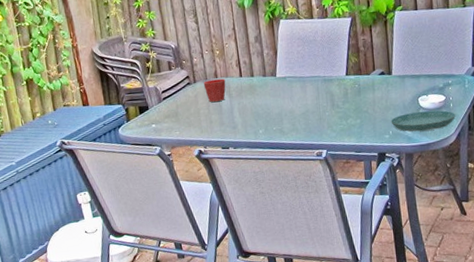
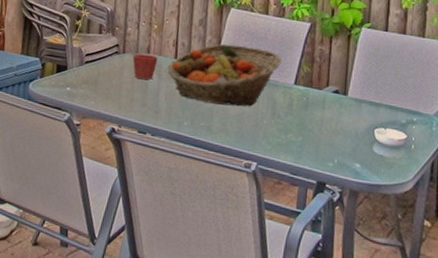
fruit basket: none [235,50,332,110] -> present [167,44,282,107]
saucer: present [391,110,456,132] -> none [338,143,417,171]

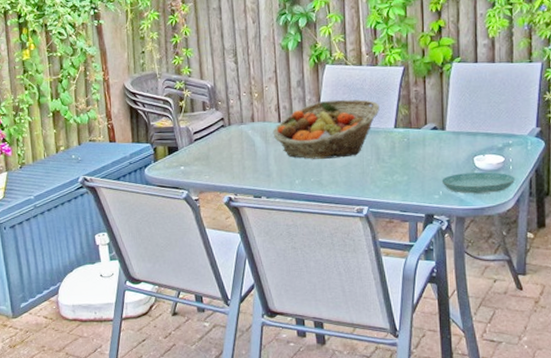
flower pot: present [132,54,158,80] -> none [238,123,263,147]
saucer: none [338,143,417,171] -> present [441,172,516,194]

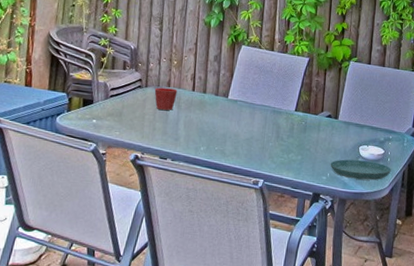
flower pot: none [238,123,263,147] -> present [154,87,178,110]
fruit basket: present [273,99,380,159] -> none [186,77,285,132]

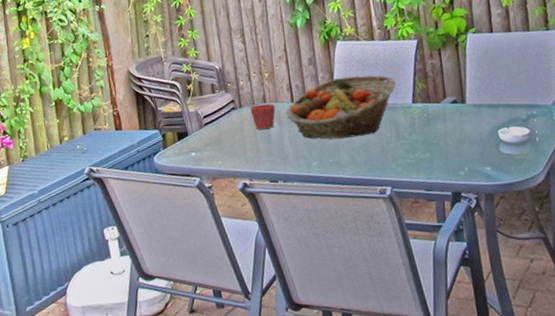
fruit basket: none [186,77,285,132] -> present [286,75,396,140]
saucer: present [330,159,392,181] -> none [466,144,544,169]

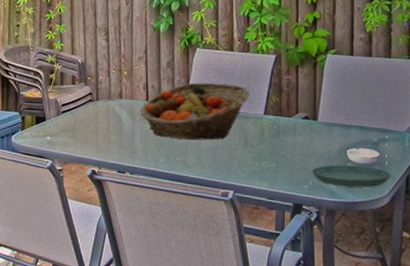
flower pot: present [250,104,276,129] -> none [106,100,130,122]
saucer: none [466,144,544,169] -> present [312,165,391,188]

